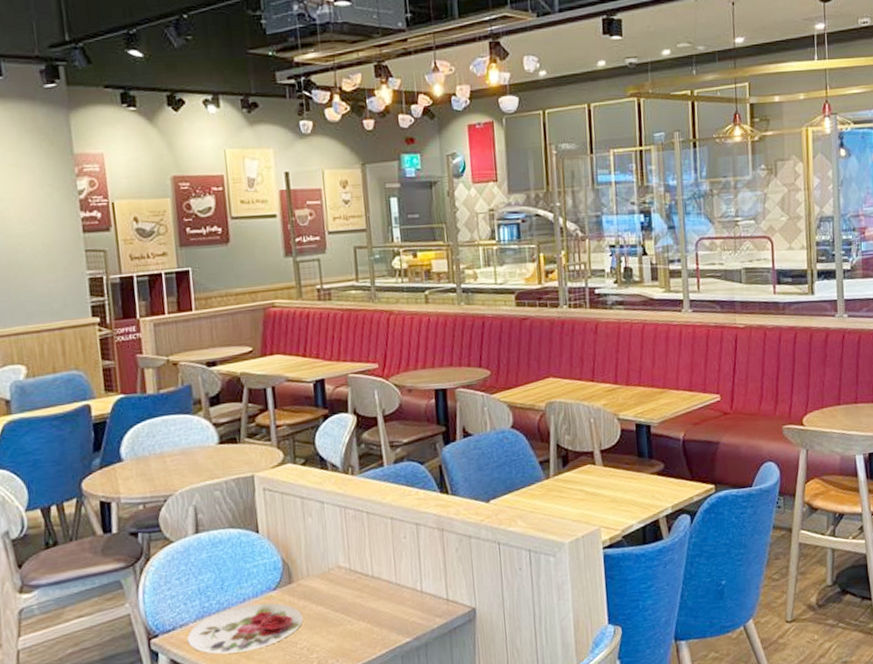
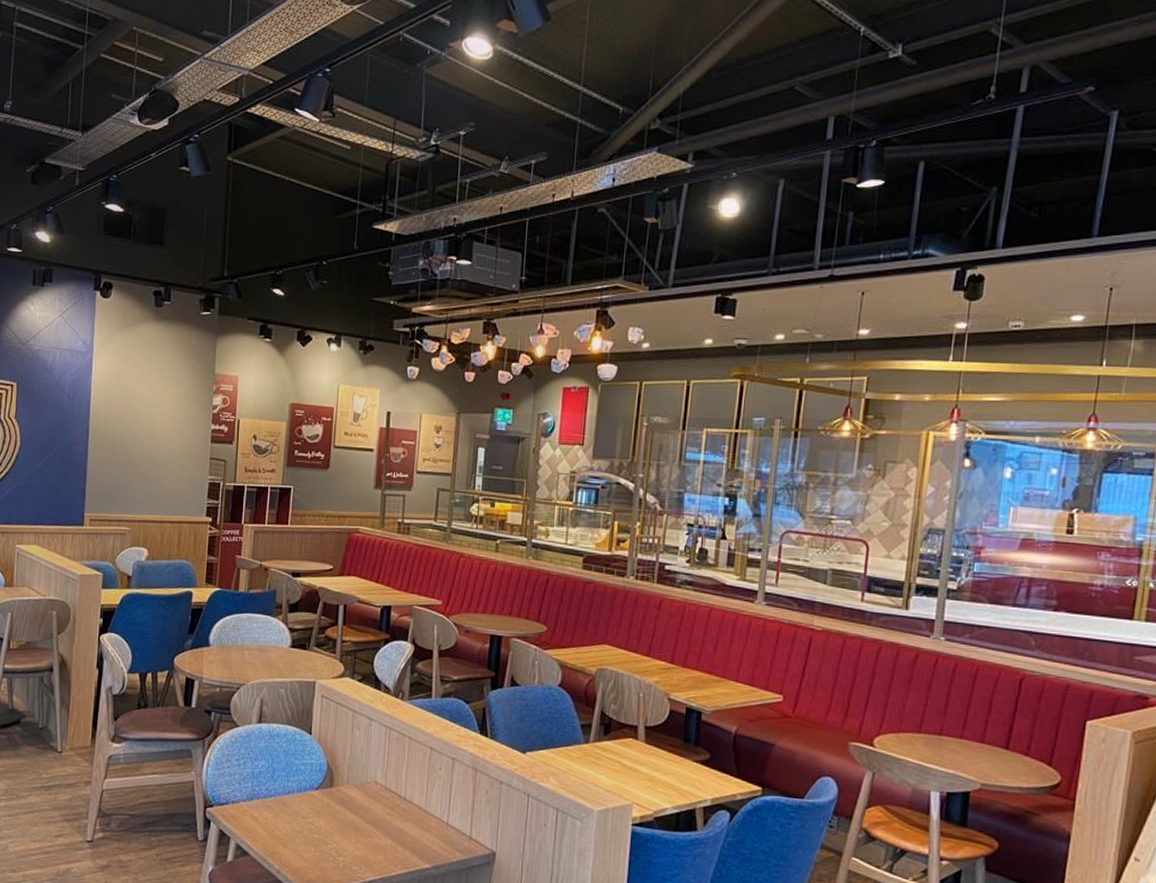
plate: present [187,603,303,655] -> none [236,797,337,840]

